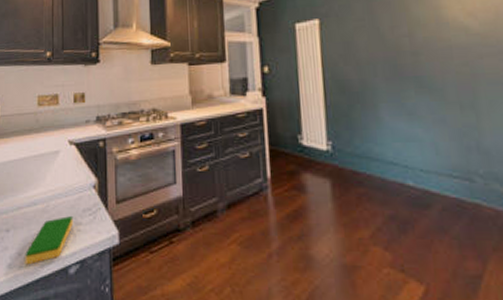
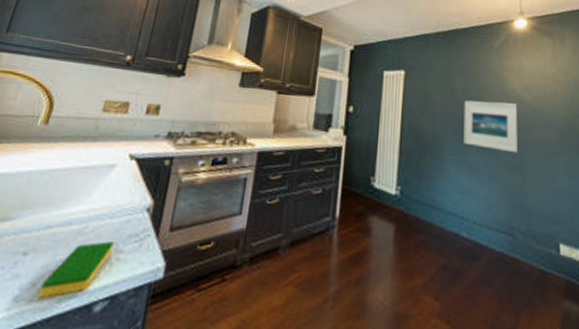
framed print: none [393,34,467,91] -> present [463,100,518,154]

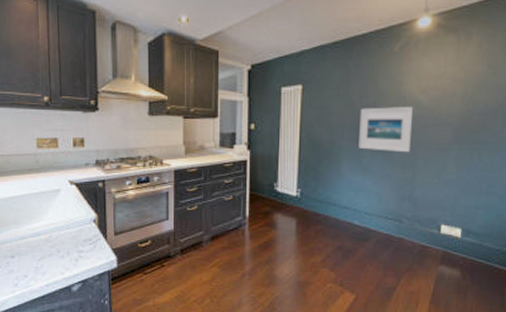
dish sponge: present [37,241,115,299] -> none [30,245,75,284]

